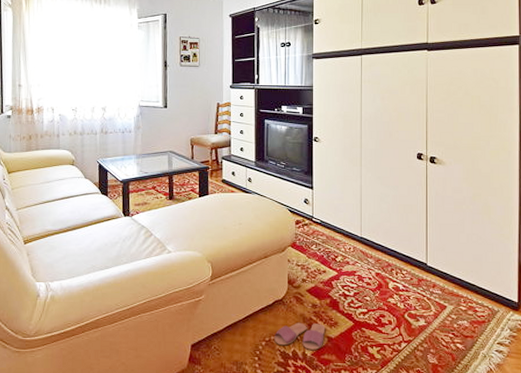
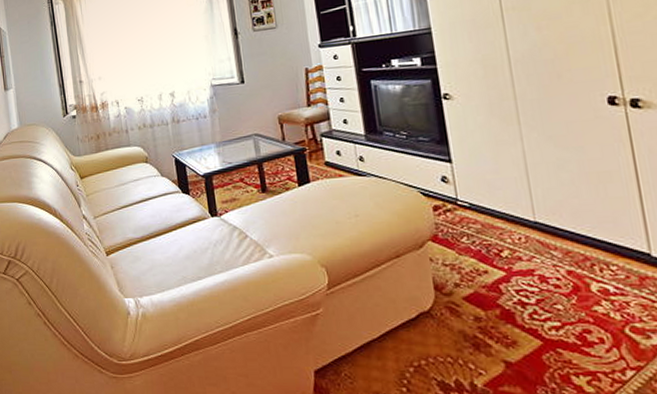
slippers: present [274,322,326,350] -> none [425,341,500,379]

